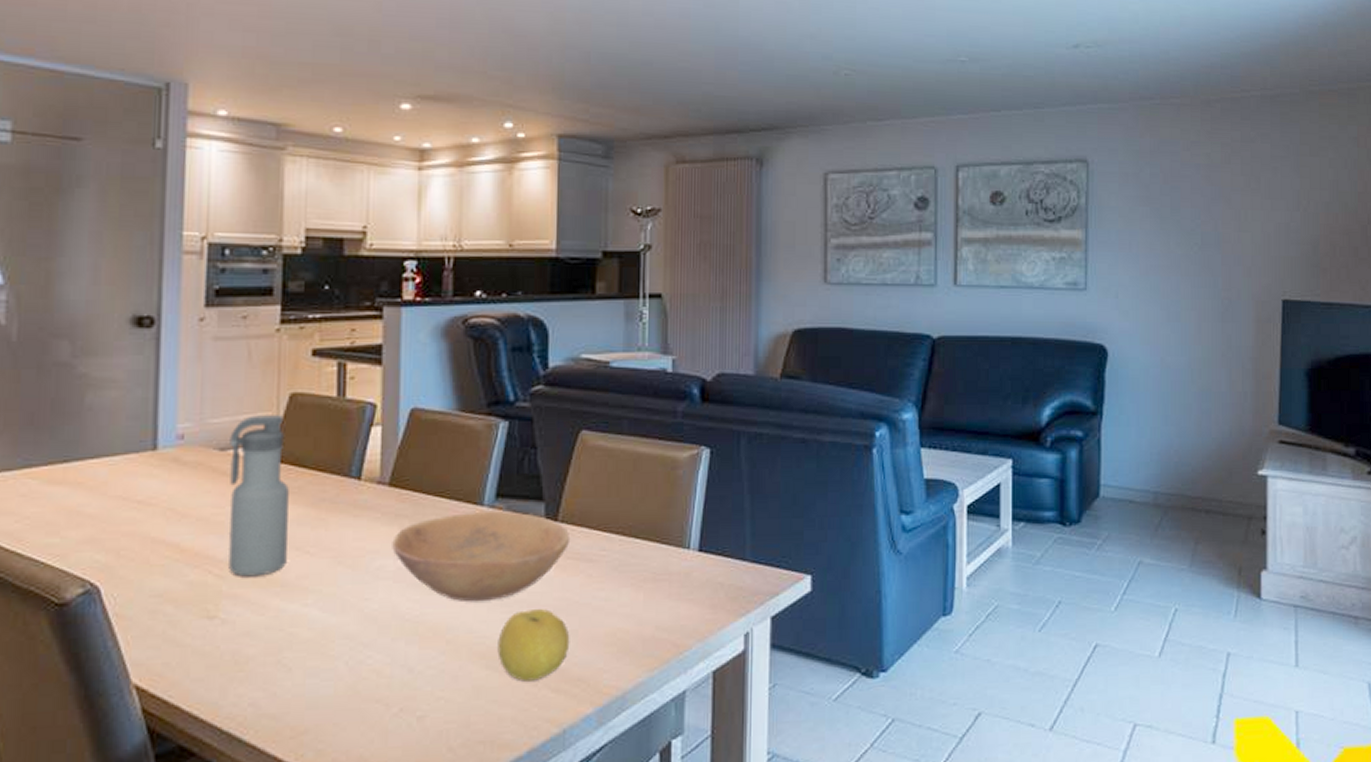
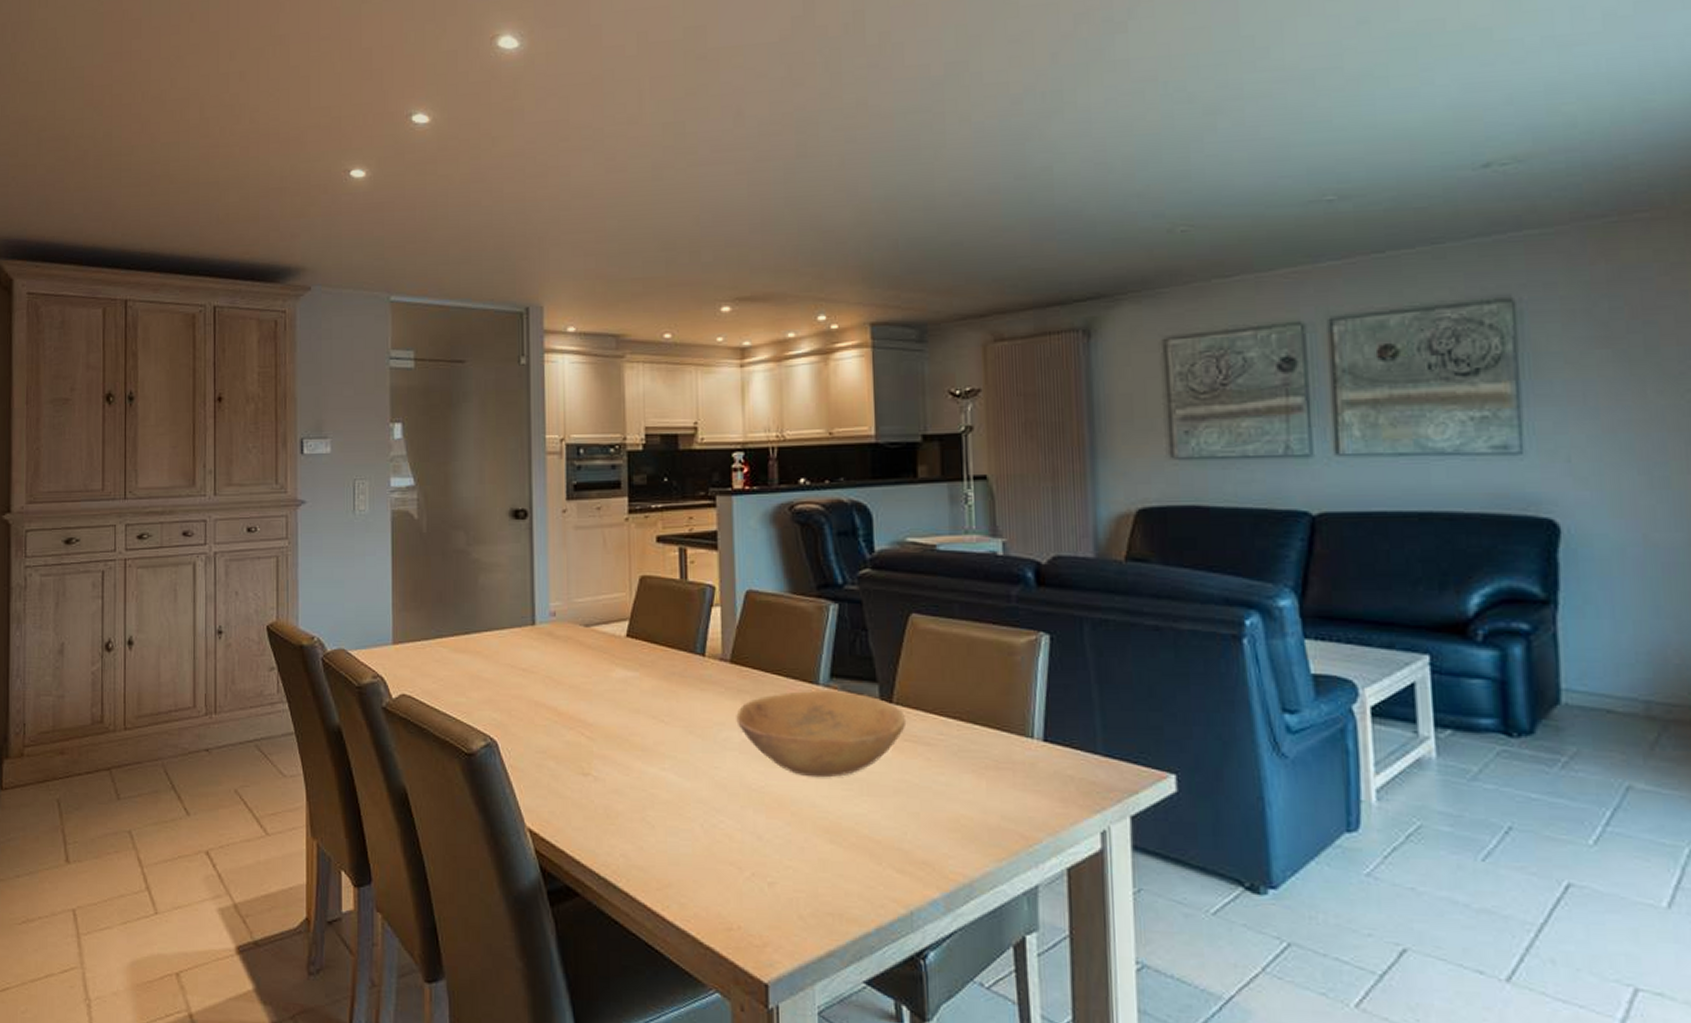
water bottle: present [229,415,289,577] -> none [592,596,645,740]
fruit: present [497,609,570,682] -> none [840,789,912,860]

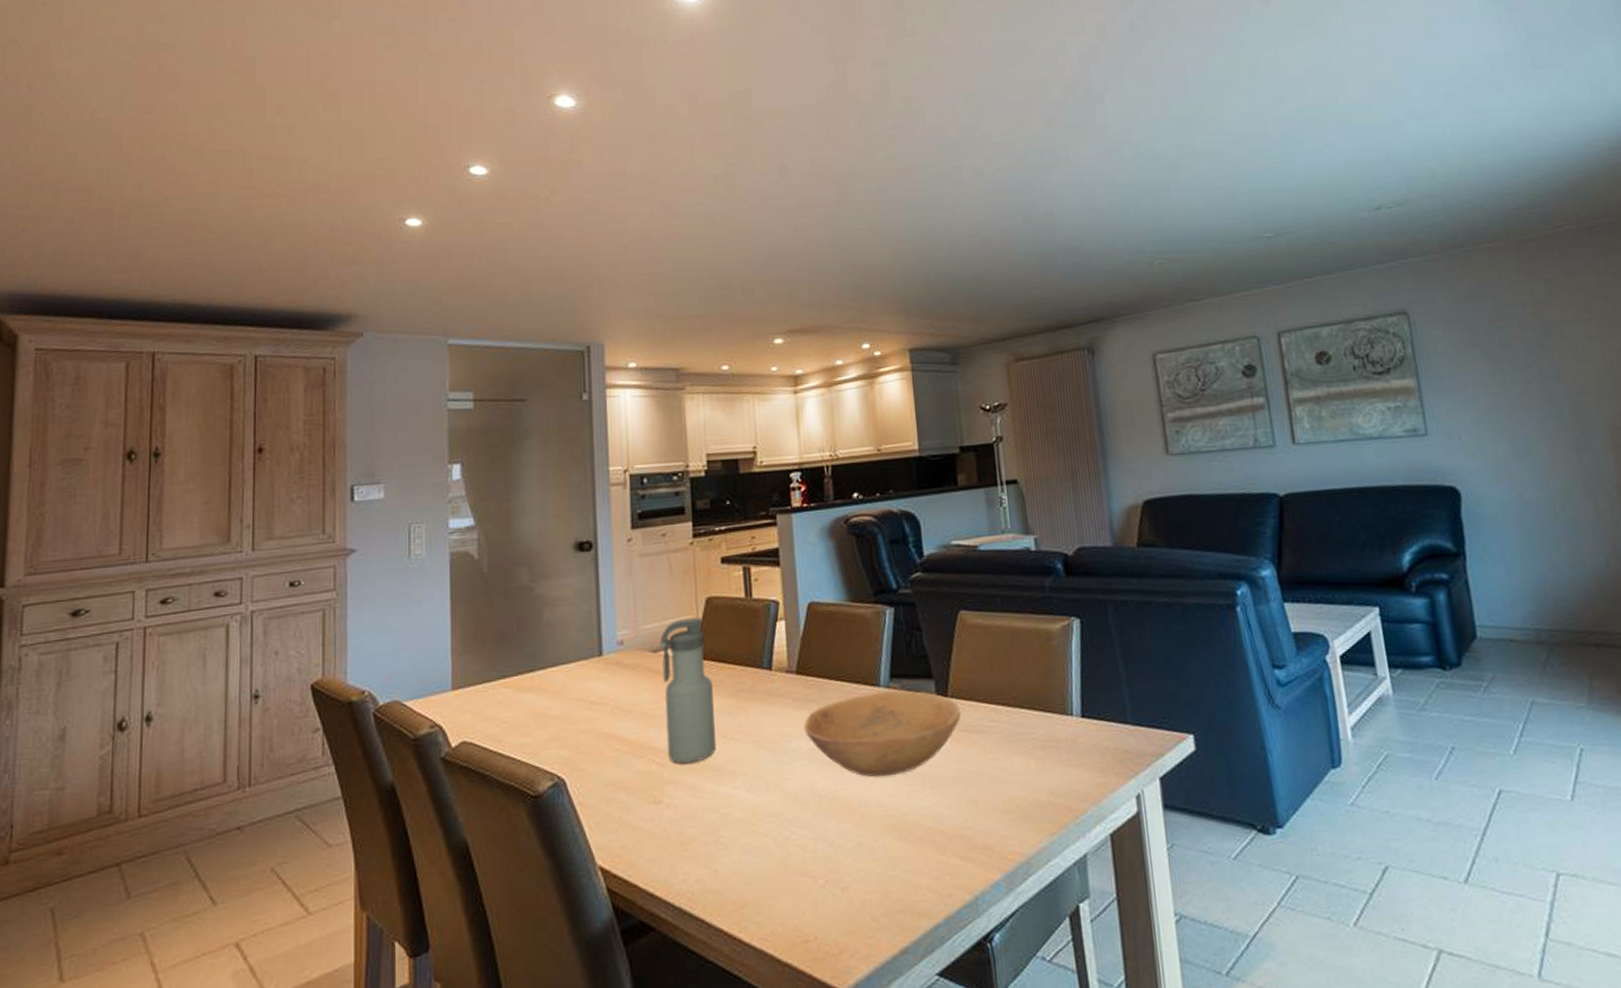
water bottle: none [592,596,645,740] -> present [660,617,716,764]

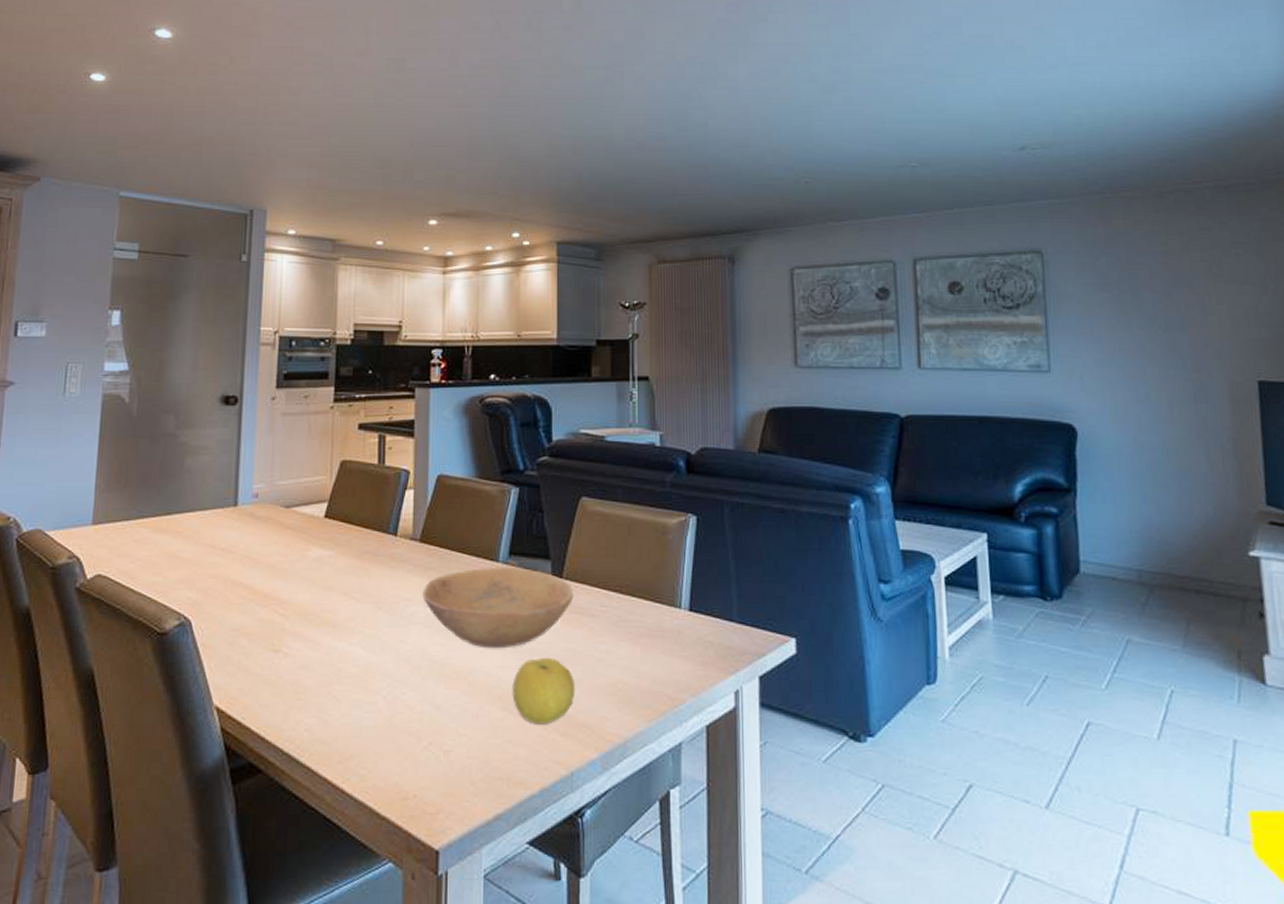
water bottle: present [660,617,716,764] -> none [291,479,339,617]
fruit: none [906,780,973,851] -> present [512,658,576,724]

